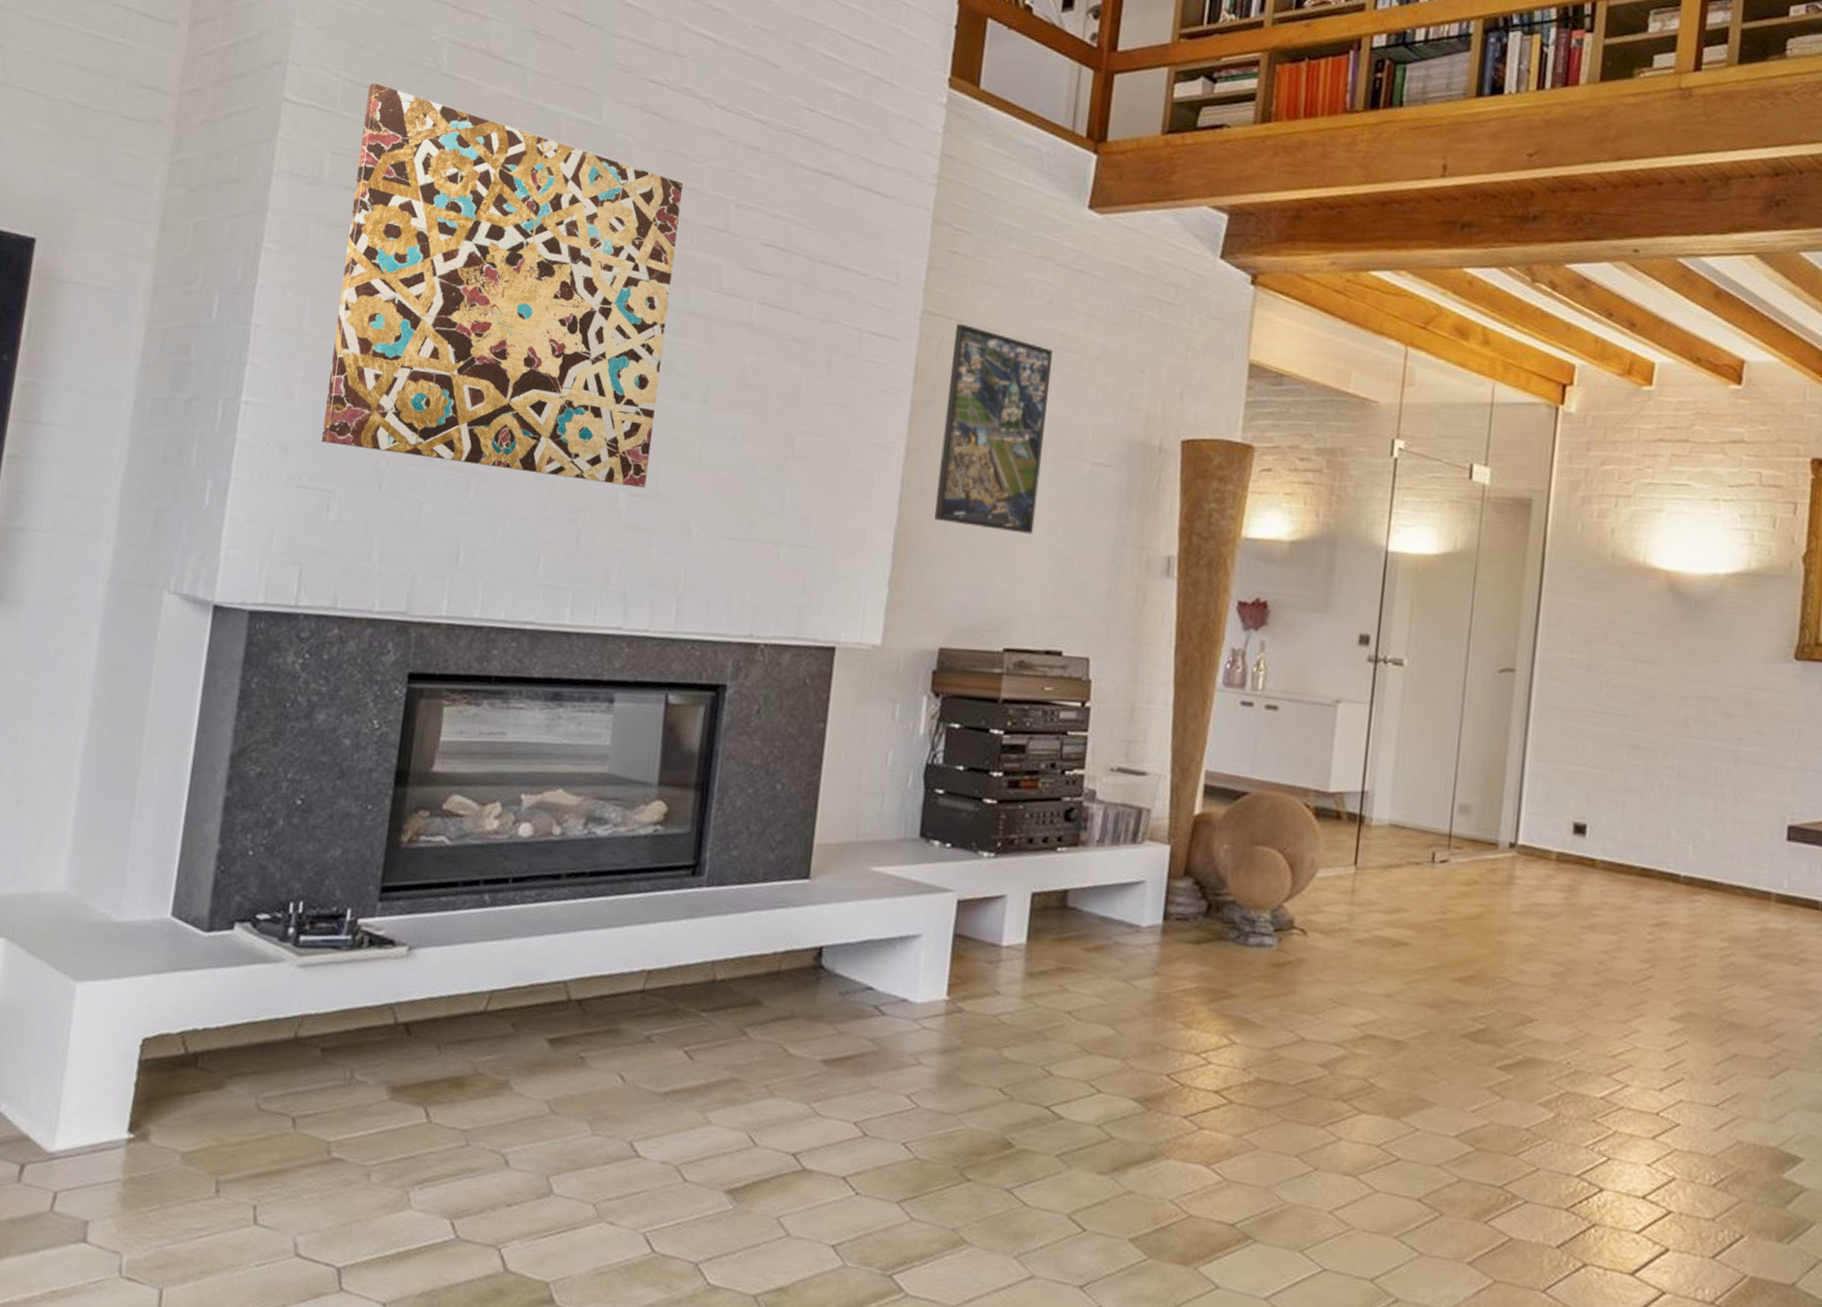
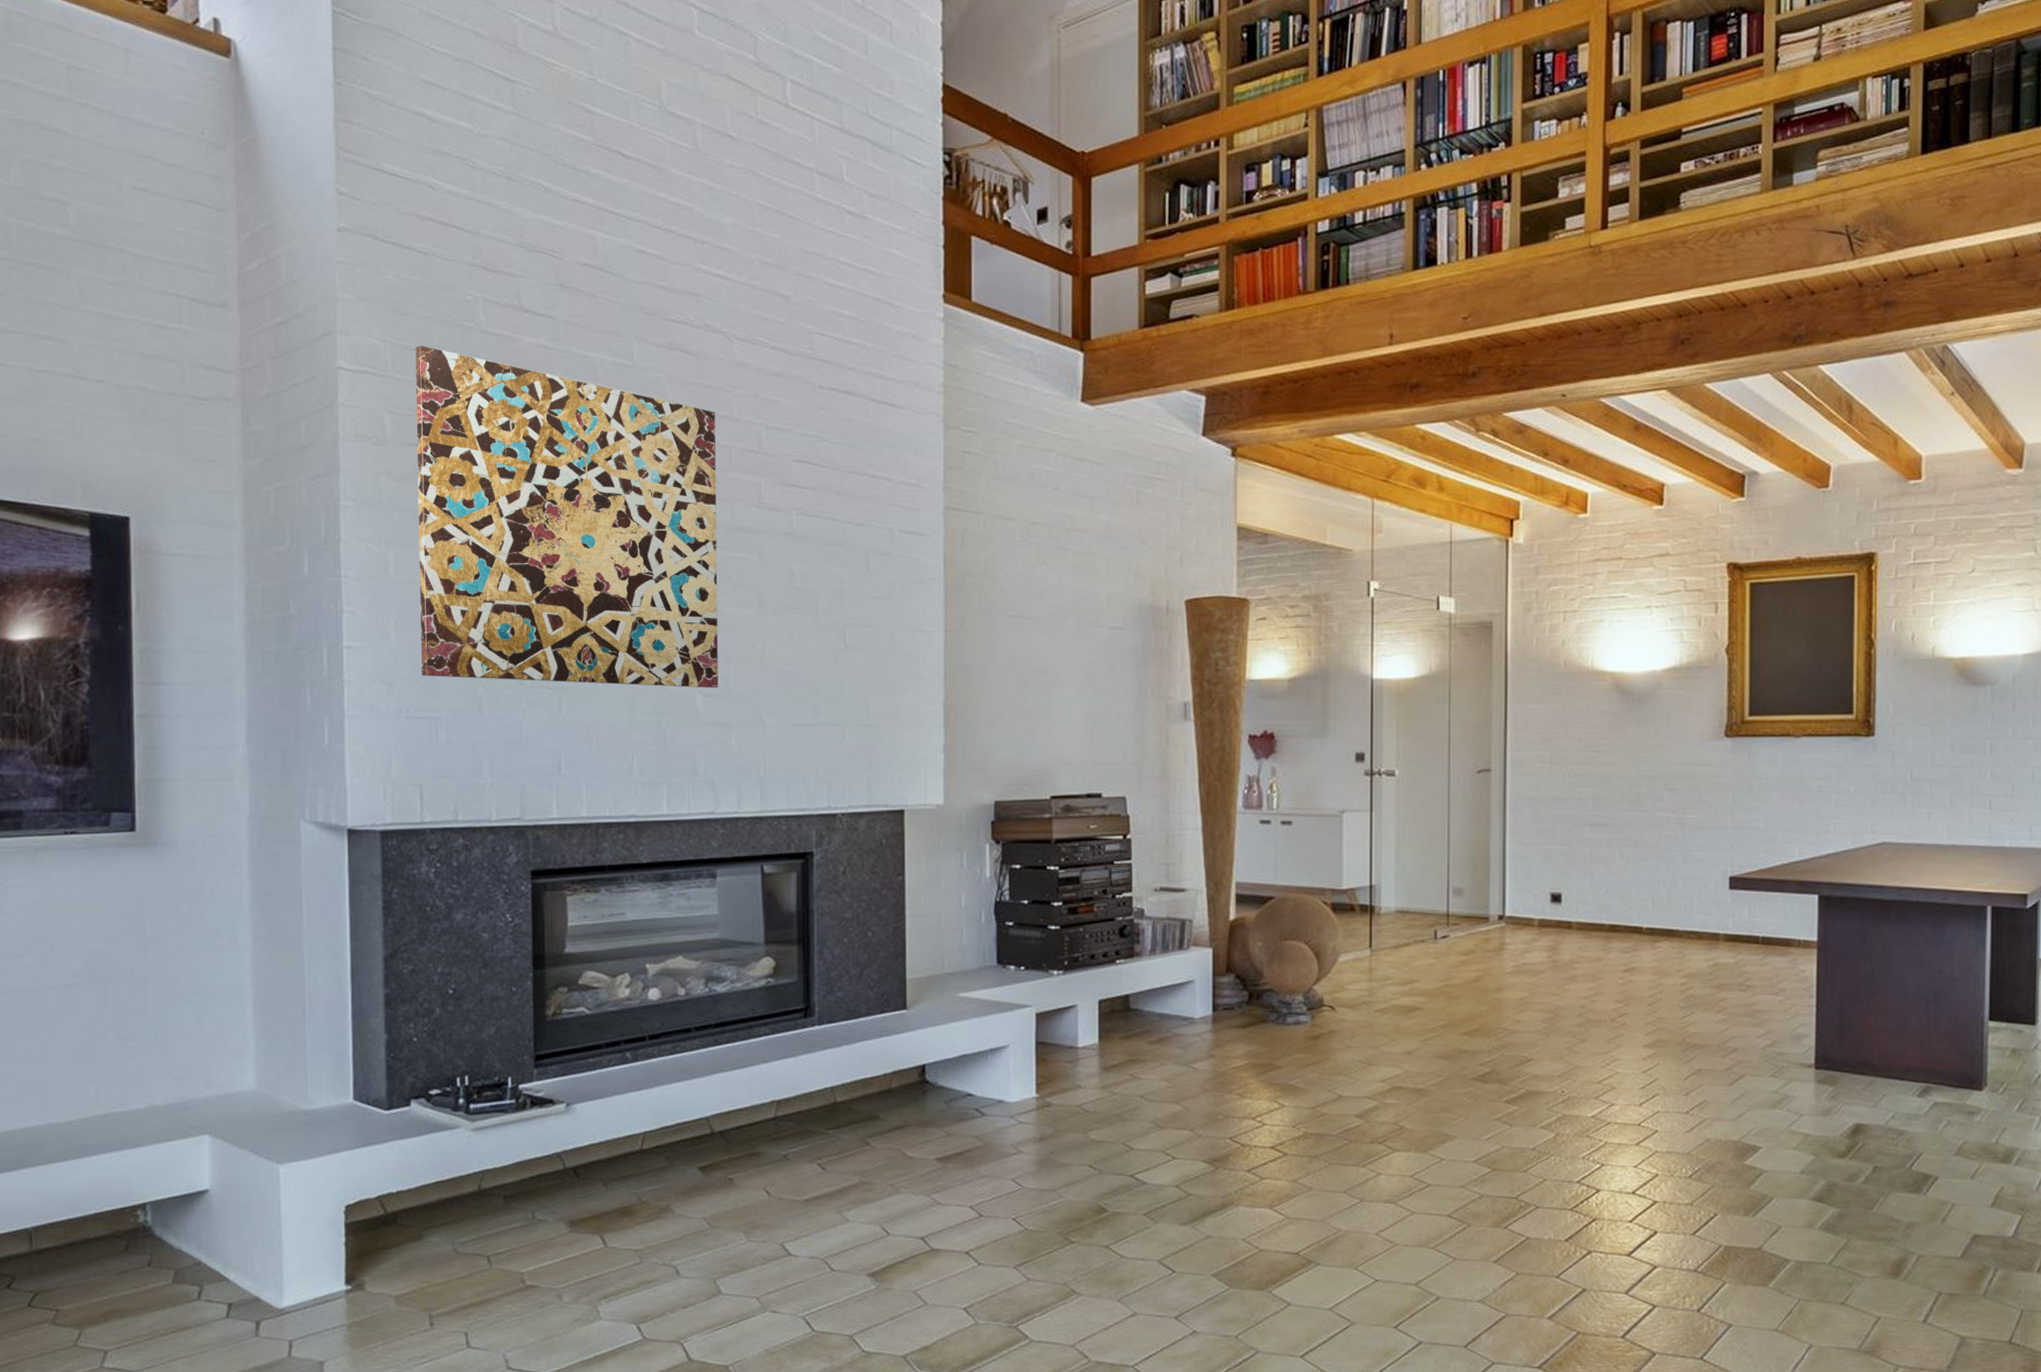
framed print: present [934,323,1054,534] -> none [975,515,1066,695]

